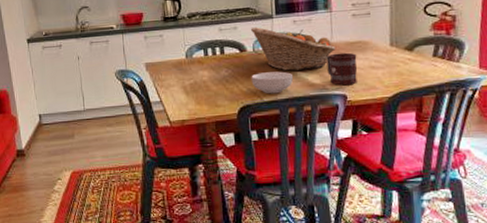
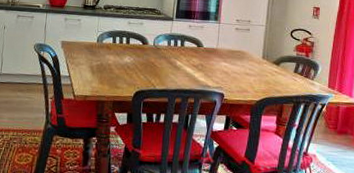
fruit basket: present [250,26,335,71] -> none [153,25,220,68]
cereal bowl: present [251,71,294,94] -> none [148,64,183,85]
mug: present [326,52,358,86] -> none [211,57,236,86]

